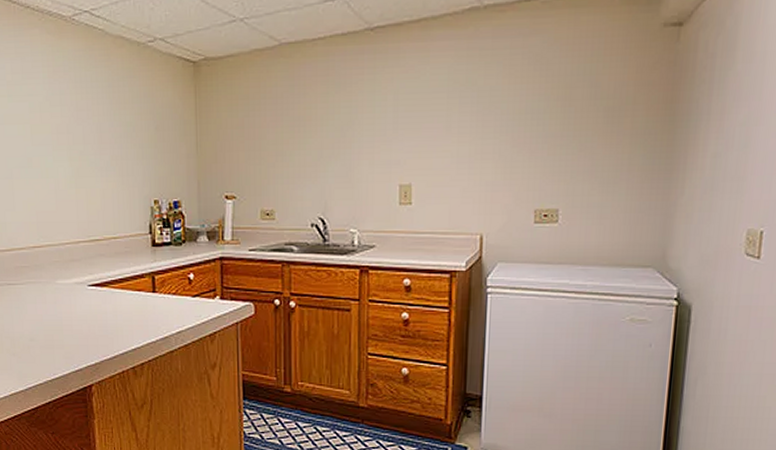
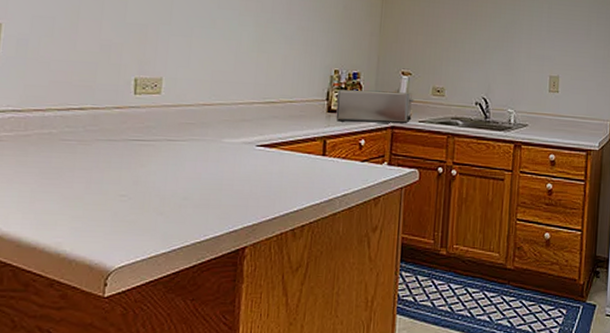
toaster: none [160,219,242,256] -> present [336,89,414,124]

